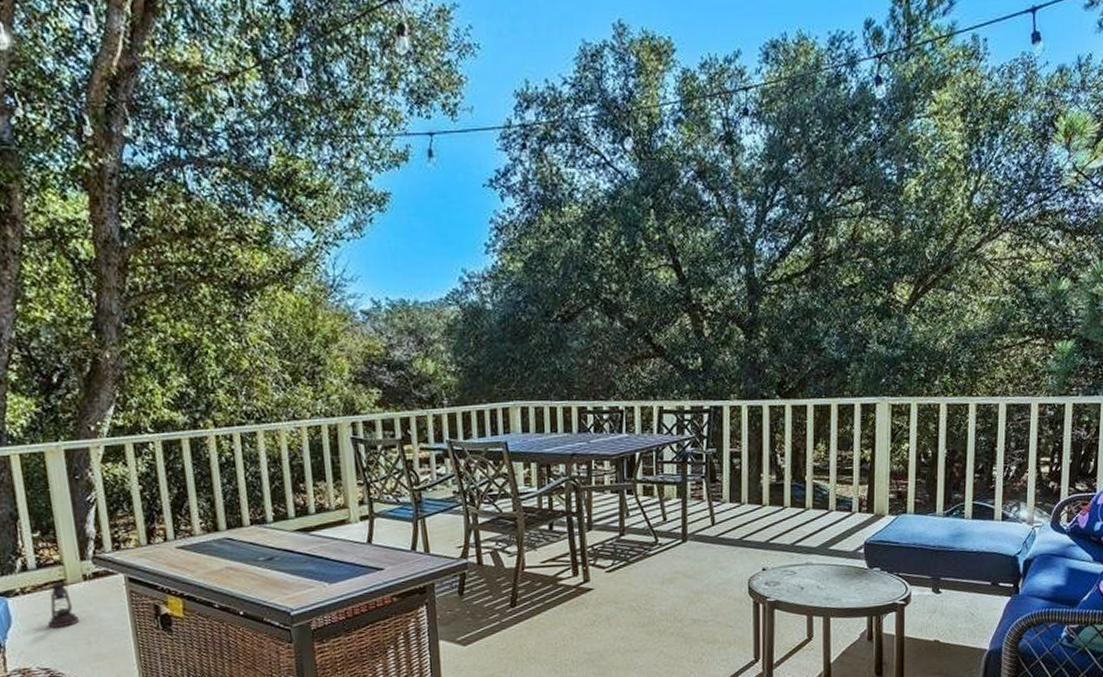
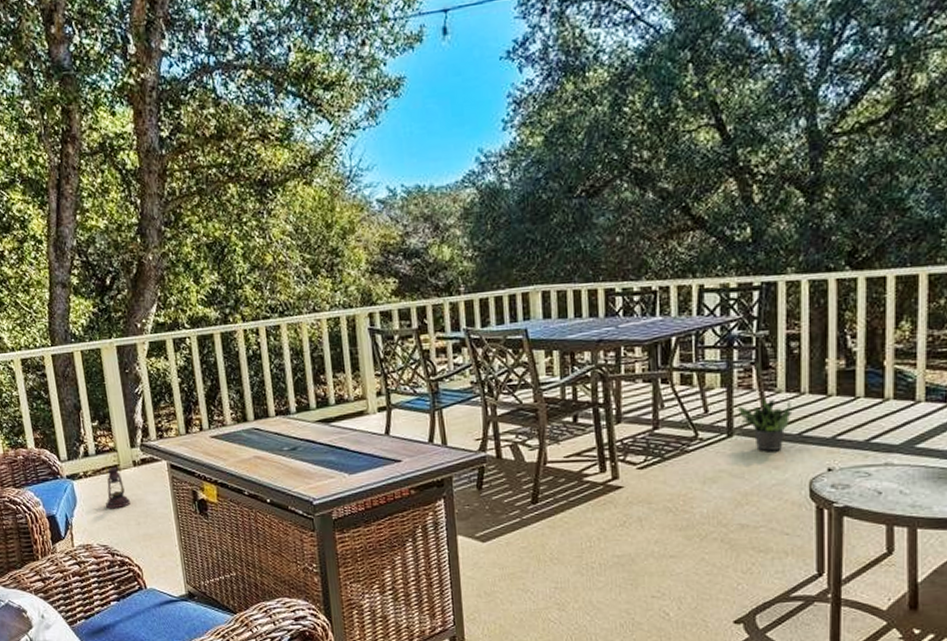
potted plant: none [690,507,735,554] -> present [737,398,793,451]

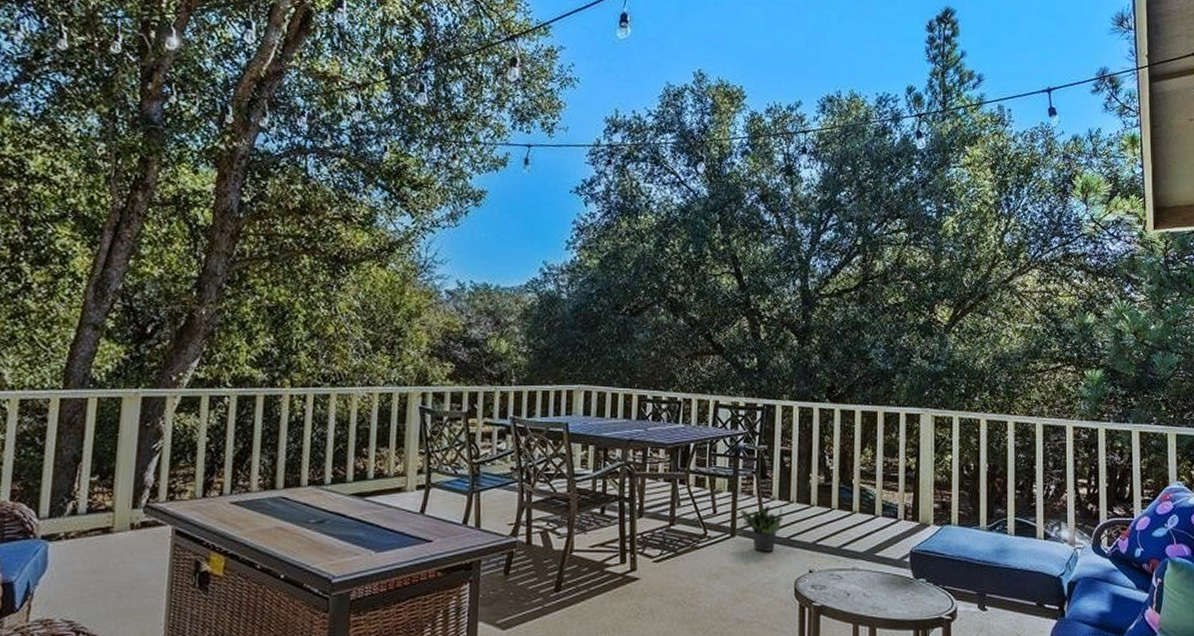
lantern: present [105,451,130,509] -> none [84,511,116,578]

